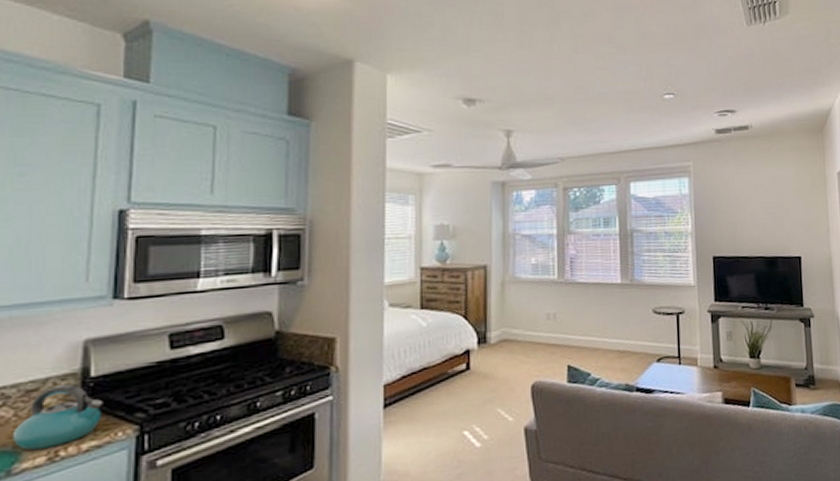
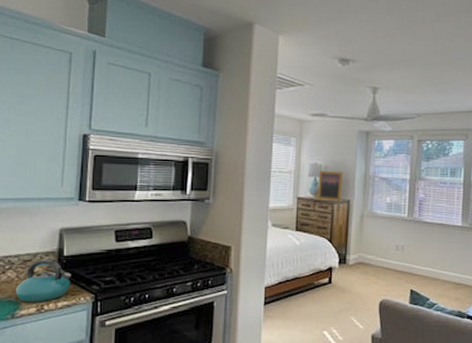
picture frame: none [445,231,477,269] -> present [317,170,343,202]

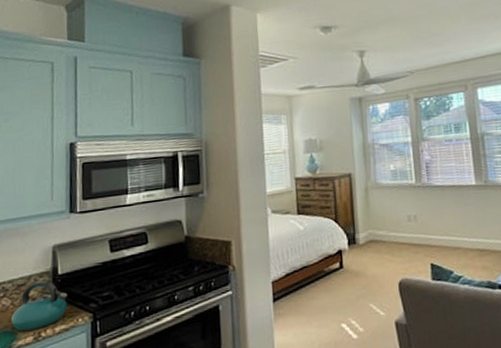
picture frame: present [317,170,343,202] -> none [314,144,342,178]

